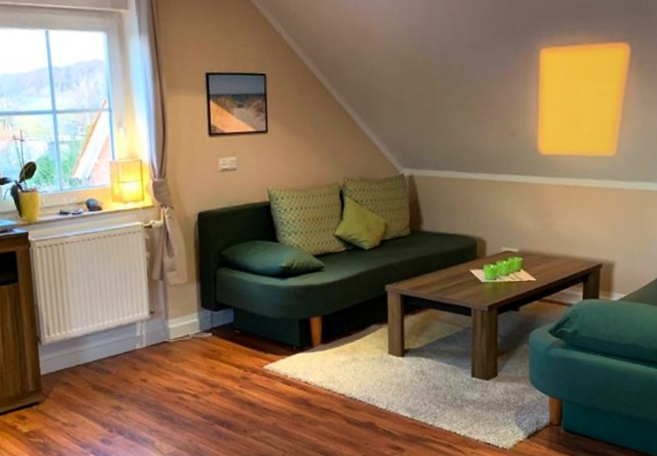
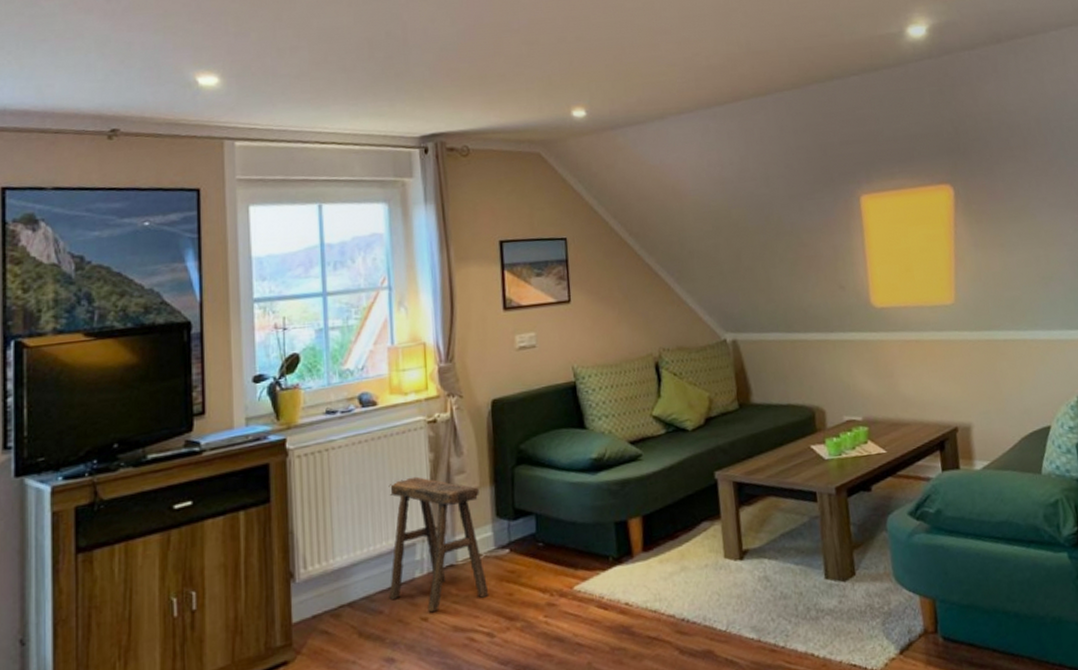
stool: none [113,270,196,376] -> present [388,476,489,613]

